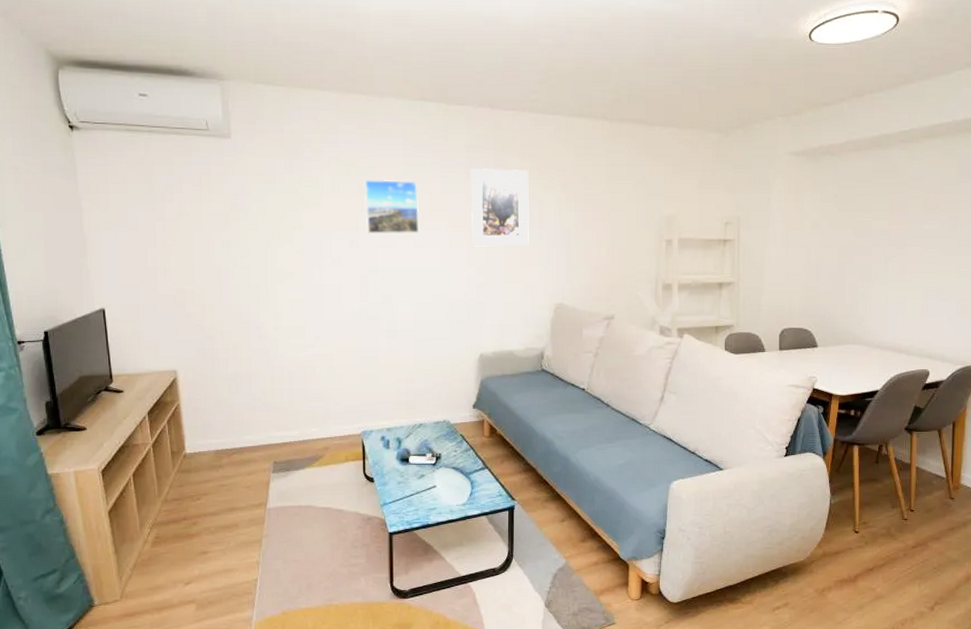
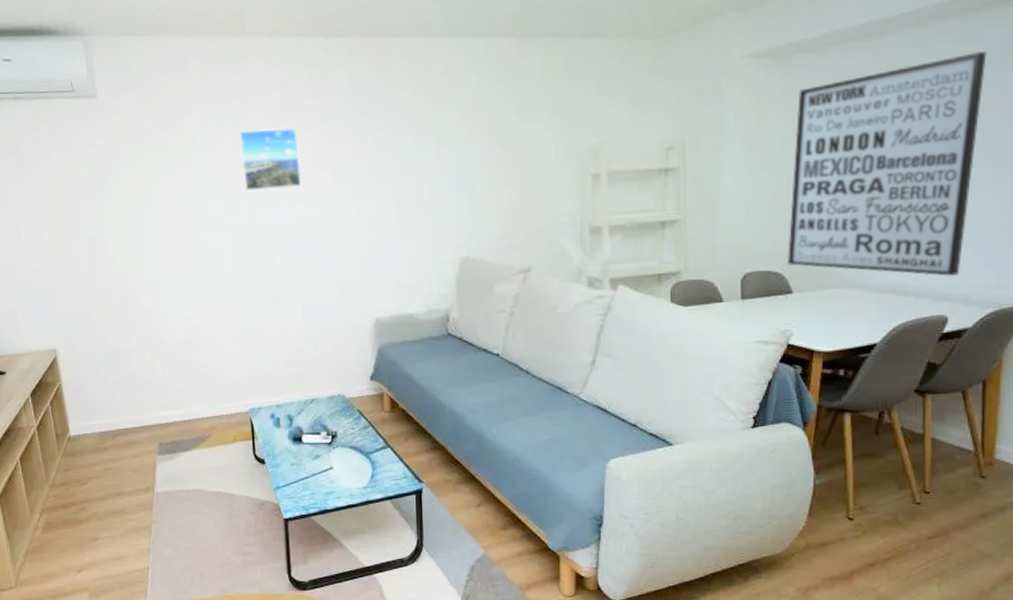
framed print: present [470,169,529,247] -> none [355,105,427,198]
wall art: none [815,165,960,339] -> present [788,50,987,276]

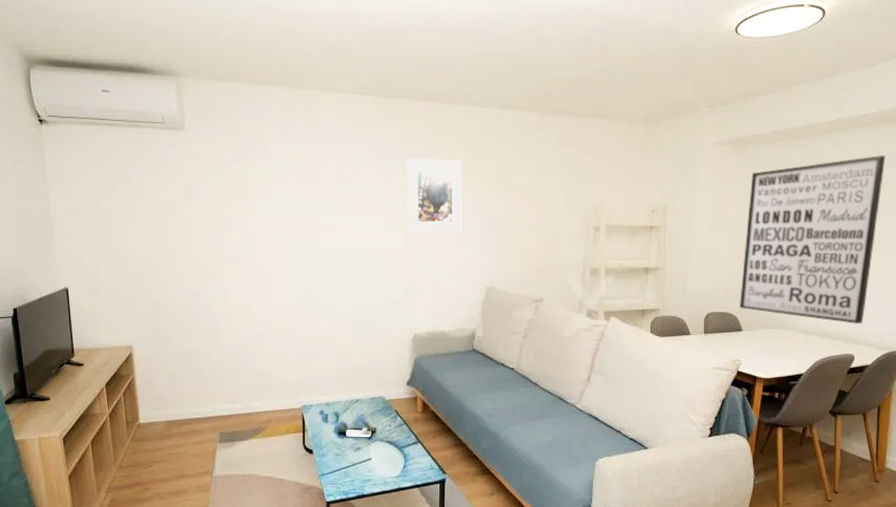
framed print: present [238,128,302,191] -> none [306,168,359,219]
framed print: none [355,105,427,198] -> present [406,158,462,232]

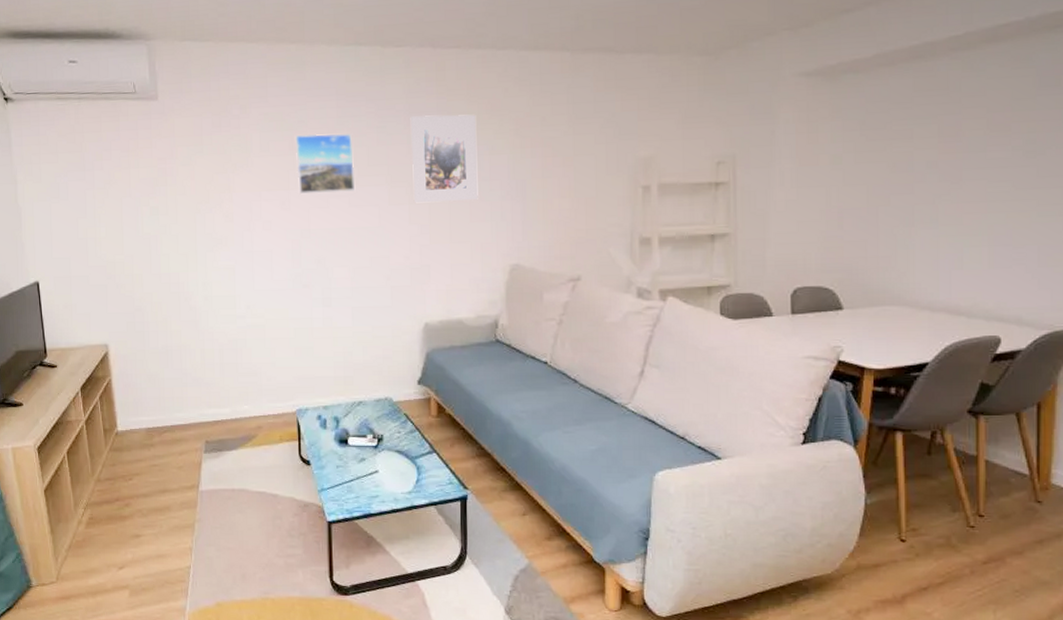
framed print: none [306,168,359,219] -> present [294,133,356,194]
wall art: present [740,154,886,324] -> none [838,74,1037,297]

